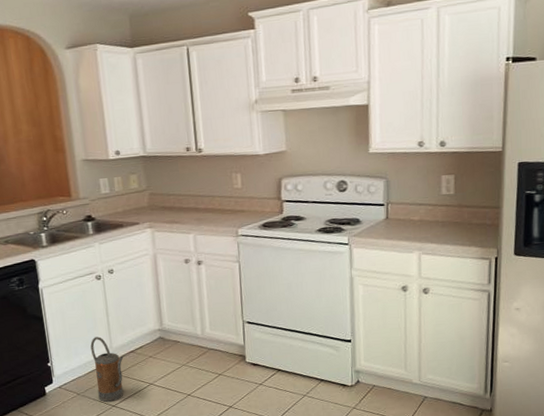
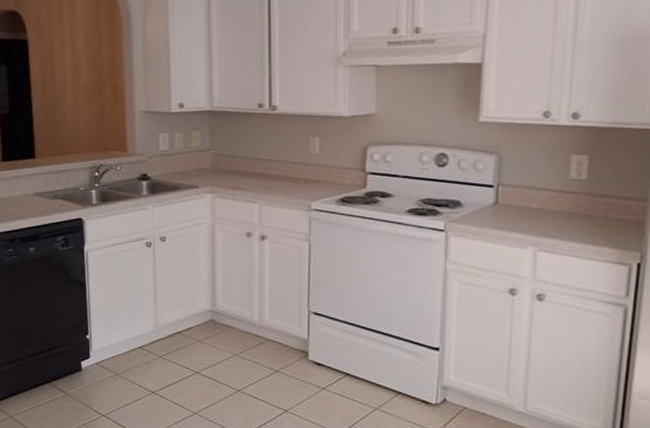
watering can: present [90,336,124,402] -> none [134,311,169,387]

